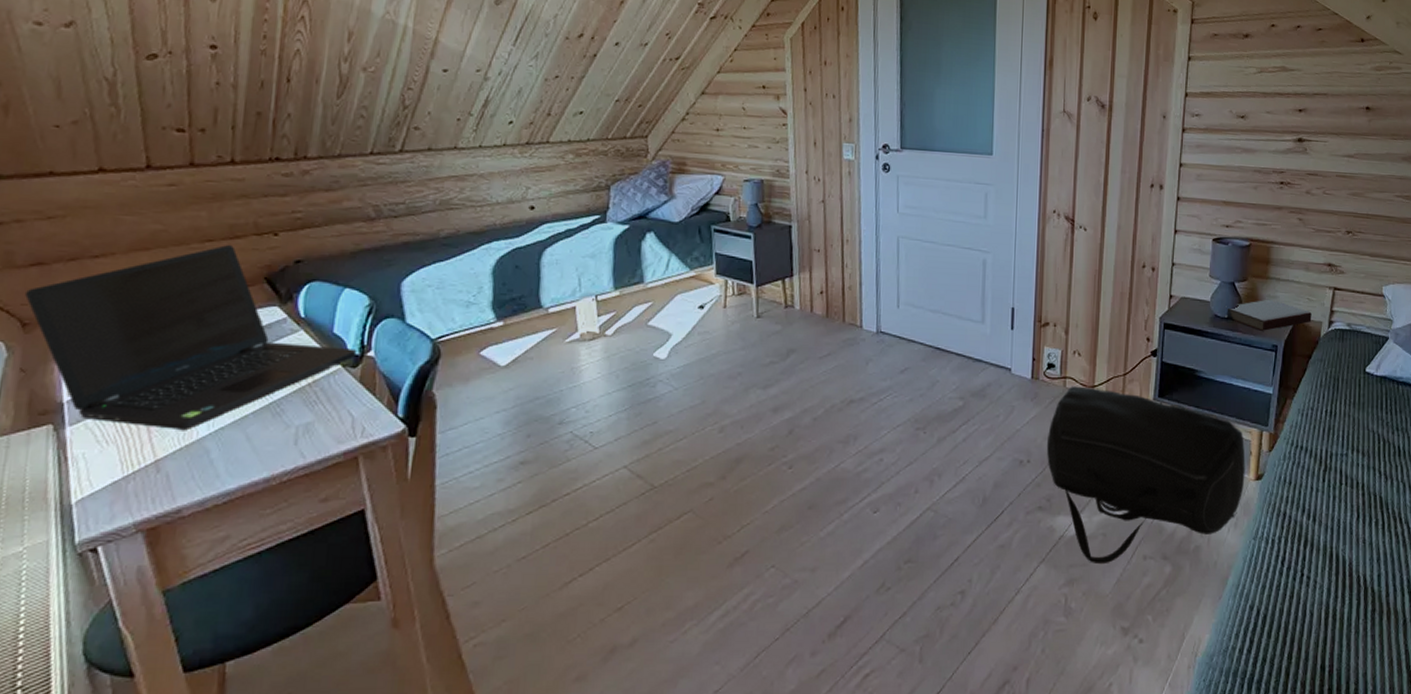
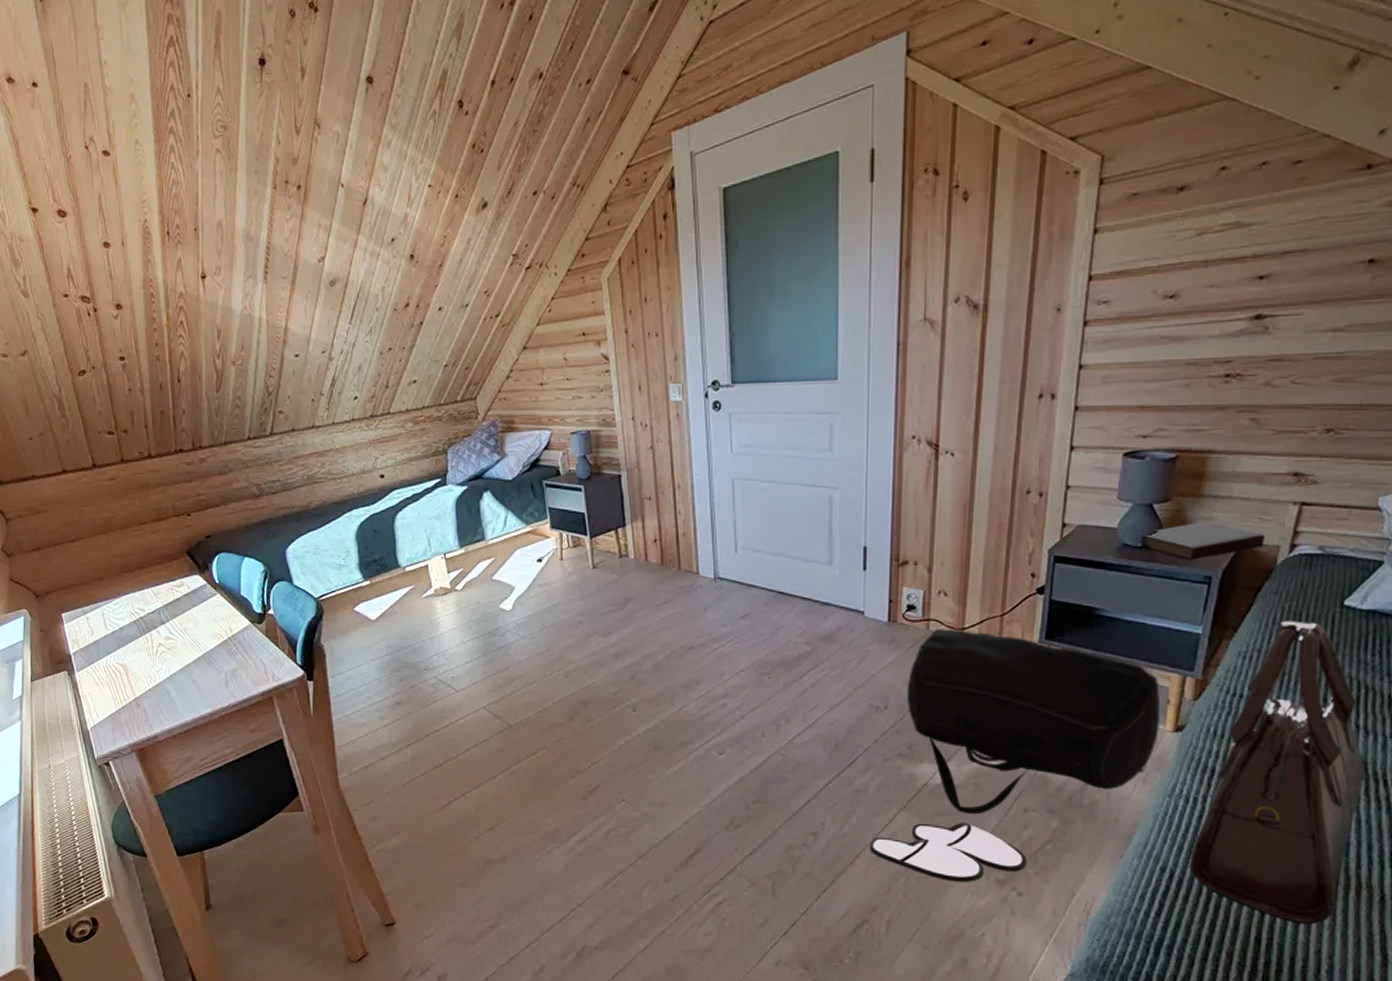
laptop: present [25,245,357,429] -> none [34,526,261,675]
slippers: none [1012,572,1146,633] -> present [870,821,1027,882]
handbag: none [1270,383,1388,650] -> present [1189,620,1367,925]

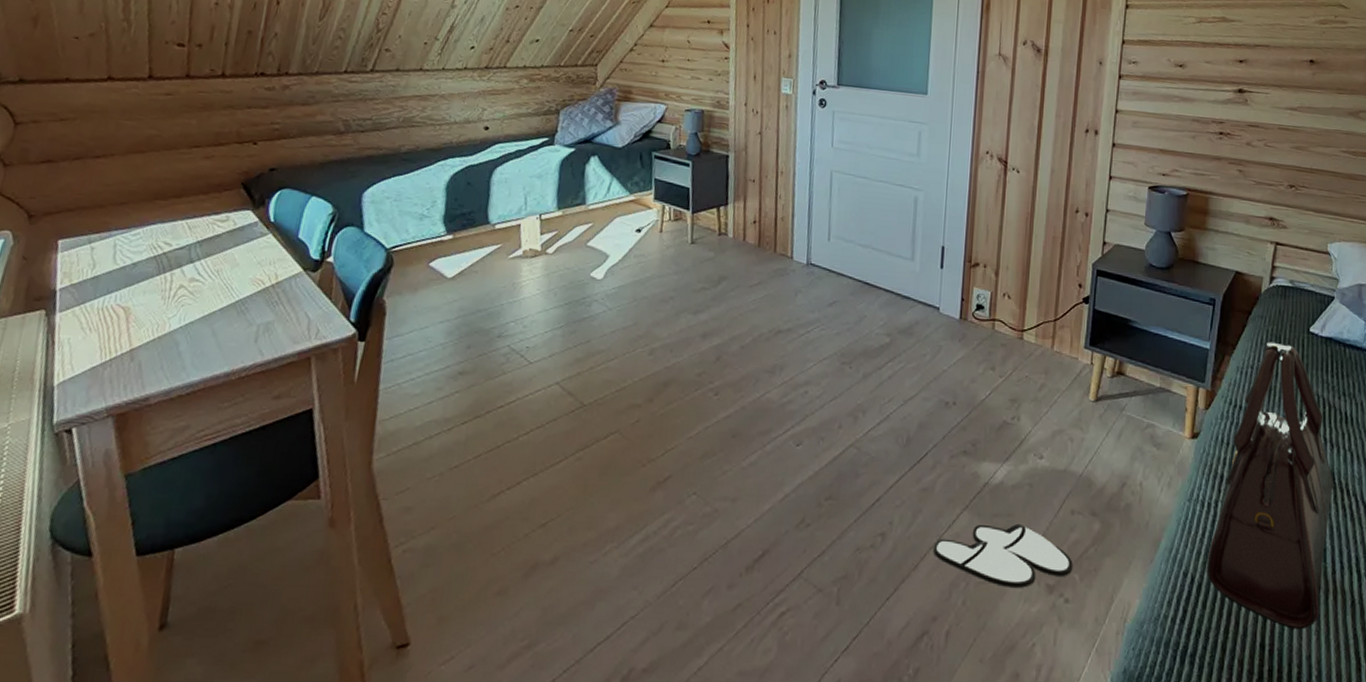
duffel bag: present [906,629,1161,815] -> none [972,329,1180,516]
book: present [1137,521,1265,560] -> none [1160,250,1252,284]

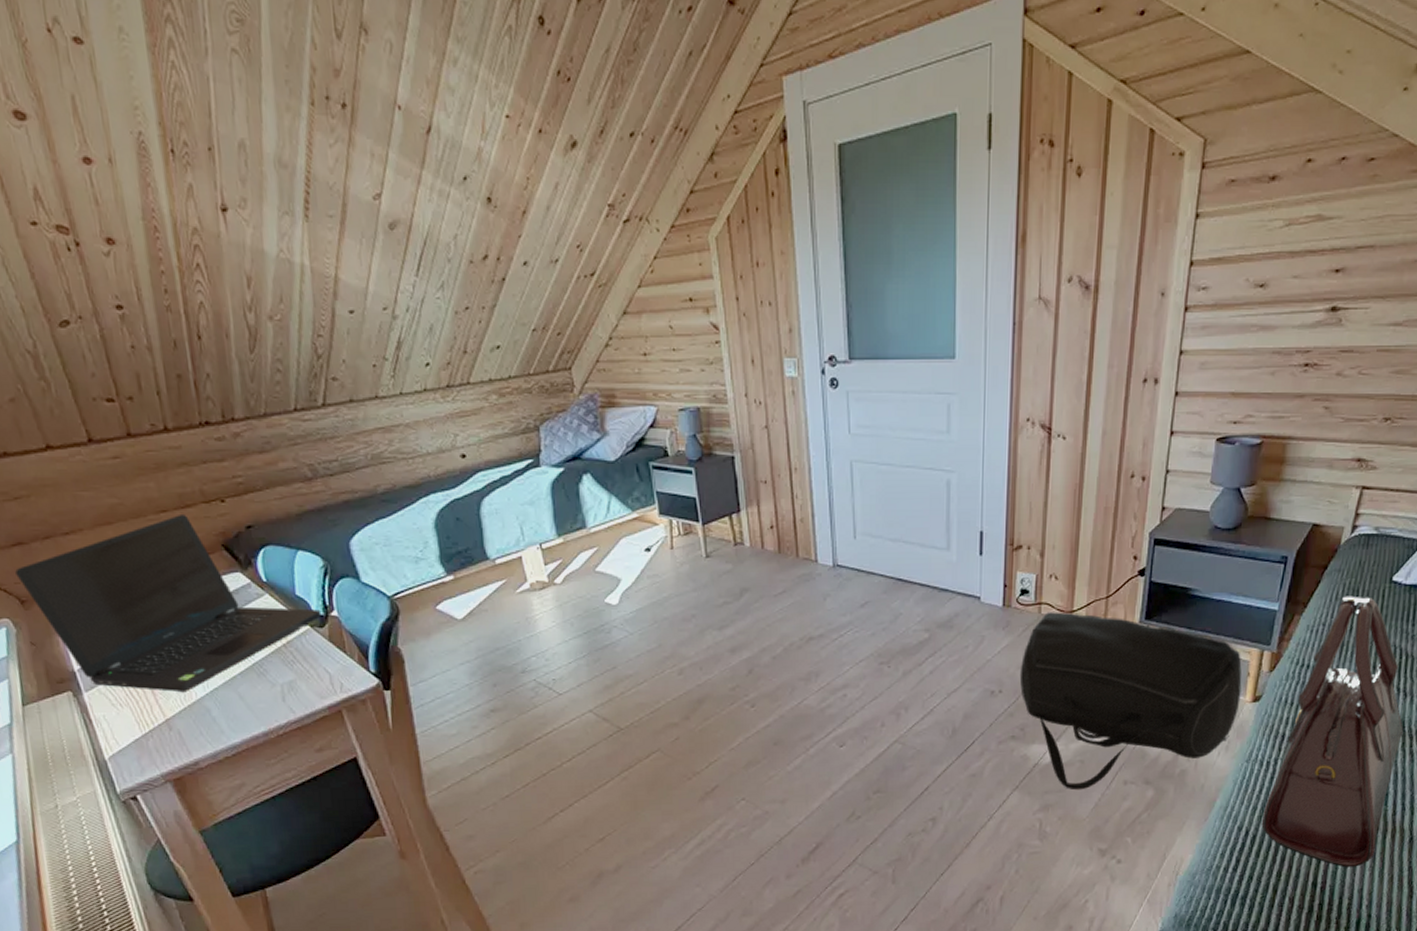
laptop: none [34,151,318,322] -> present [15,515,322,691]
slippers: present [933,523,1073,588] -> none [985,797,1126,855]
duffel bag: none [972,329,1180,516] -> present [1019,612,1242,791]

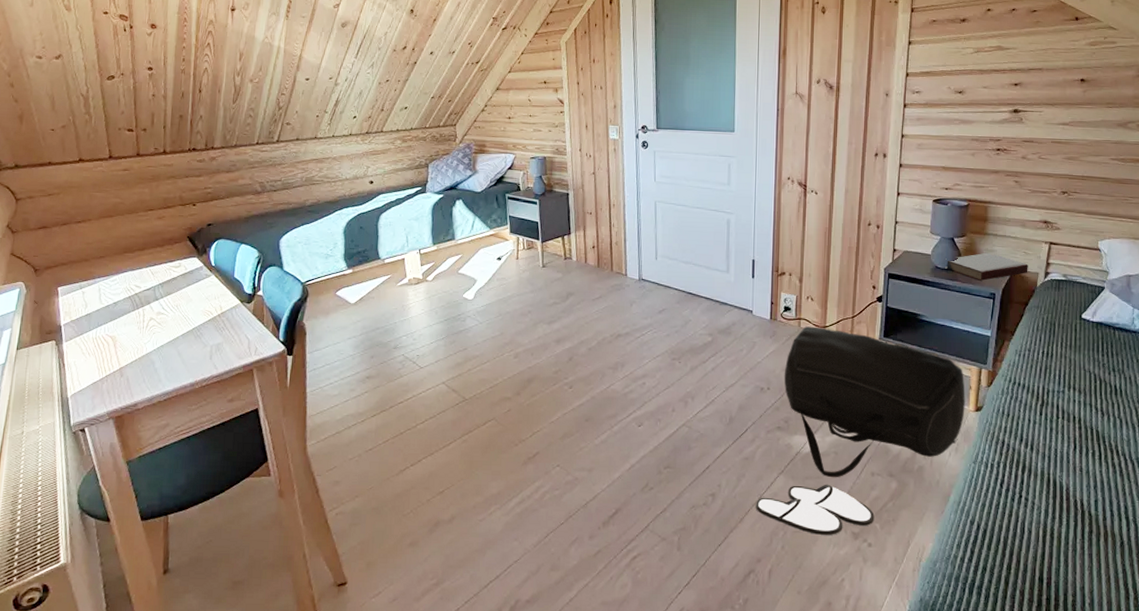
laptop: present [15,515,322,691] -> none [36,213,251,346]
slippers: none [985,797,1126,855] -> present [756,484,875,535]
book: none [1226,504,1332,541] -> present [944,252,1028,281]
handbag: present [1261,596,1404,868] -> none [990,328,1105,566]

